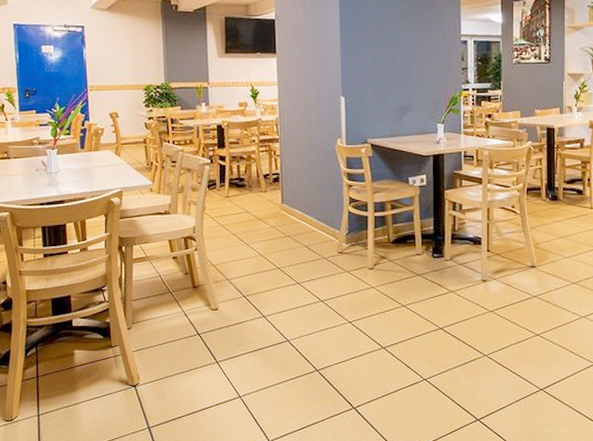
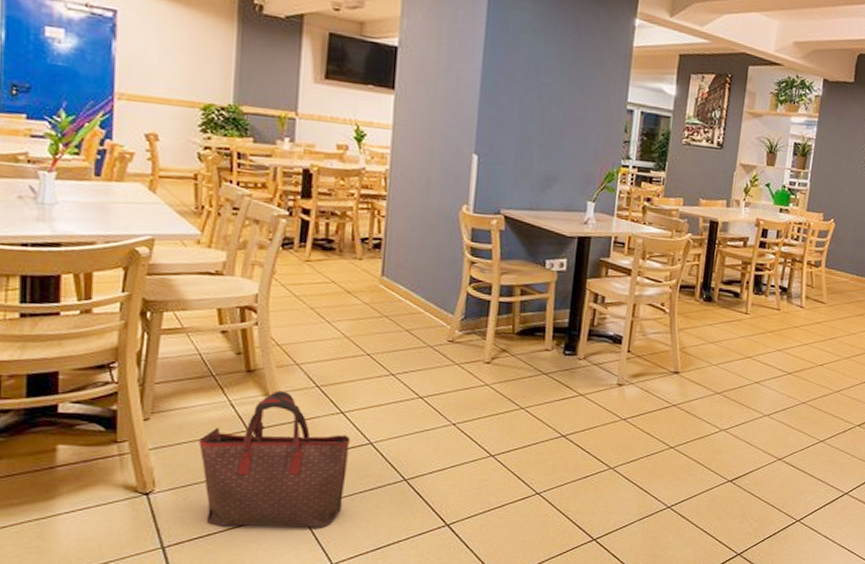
handbag: none [166,301,273,411] -> present [199,390,351,528]

